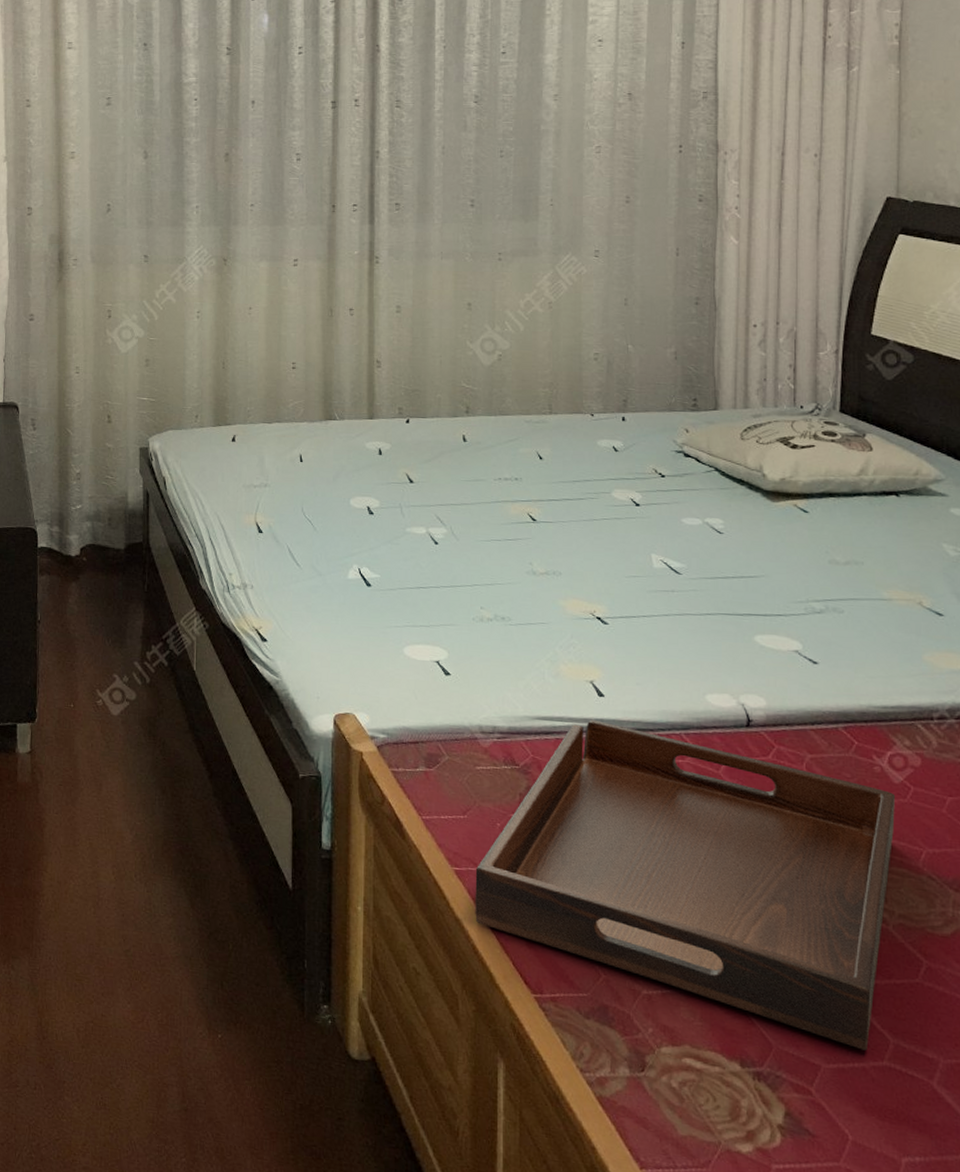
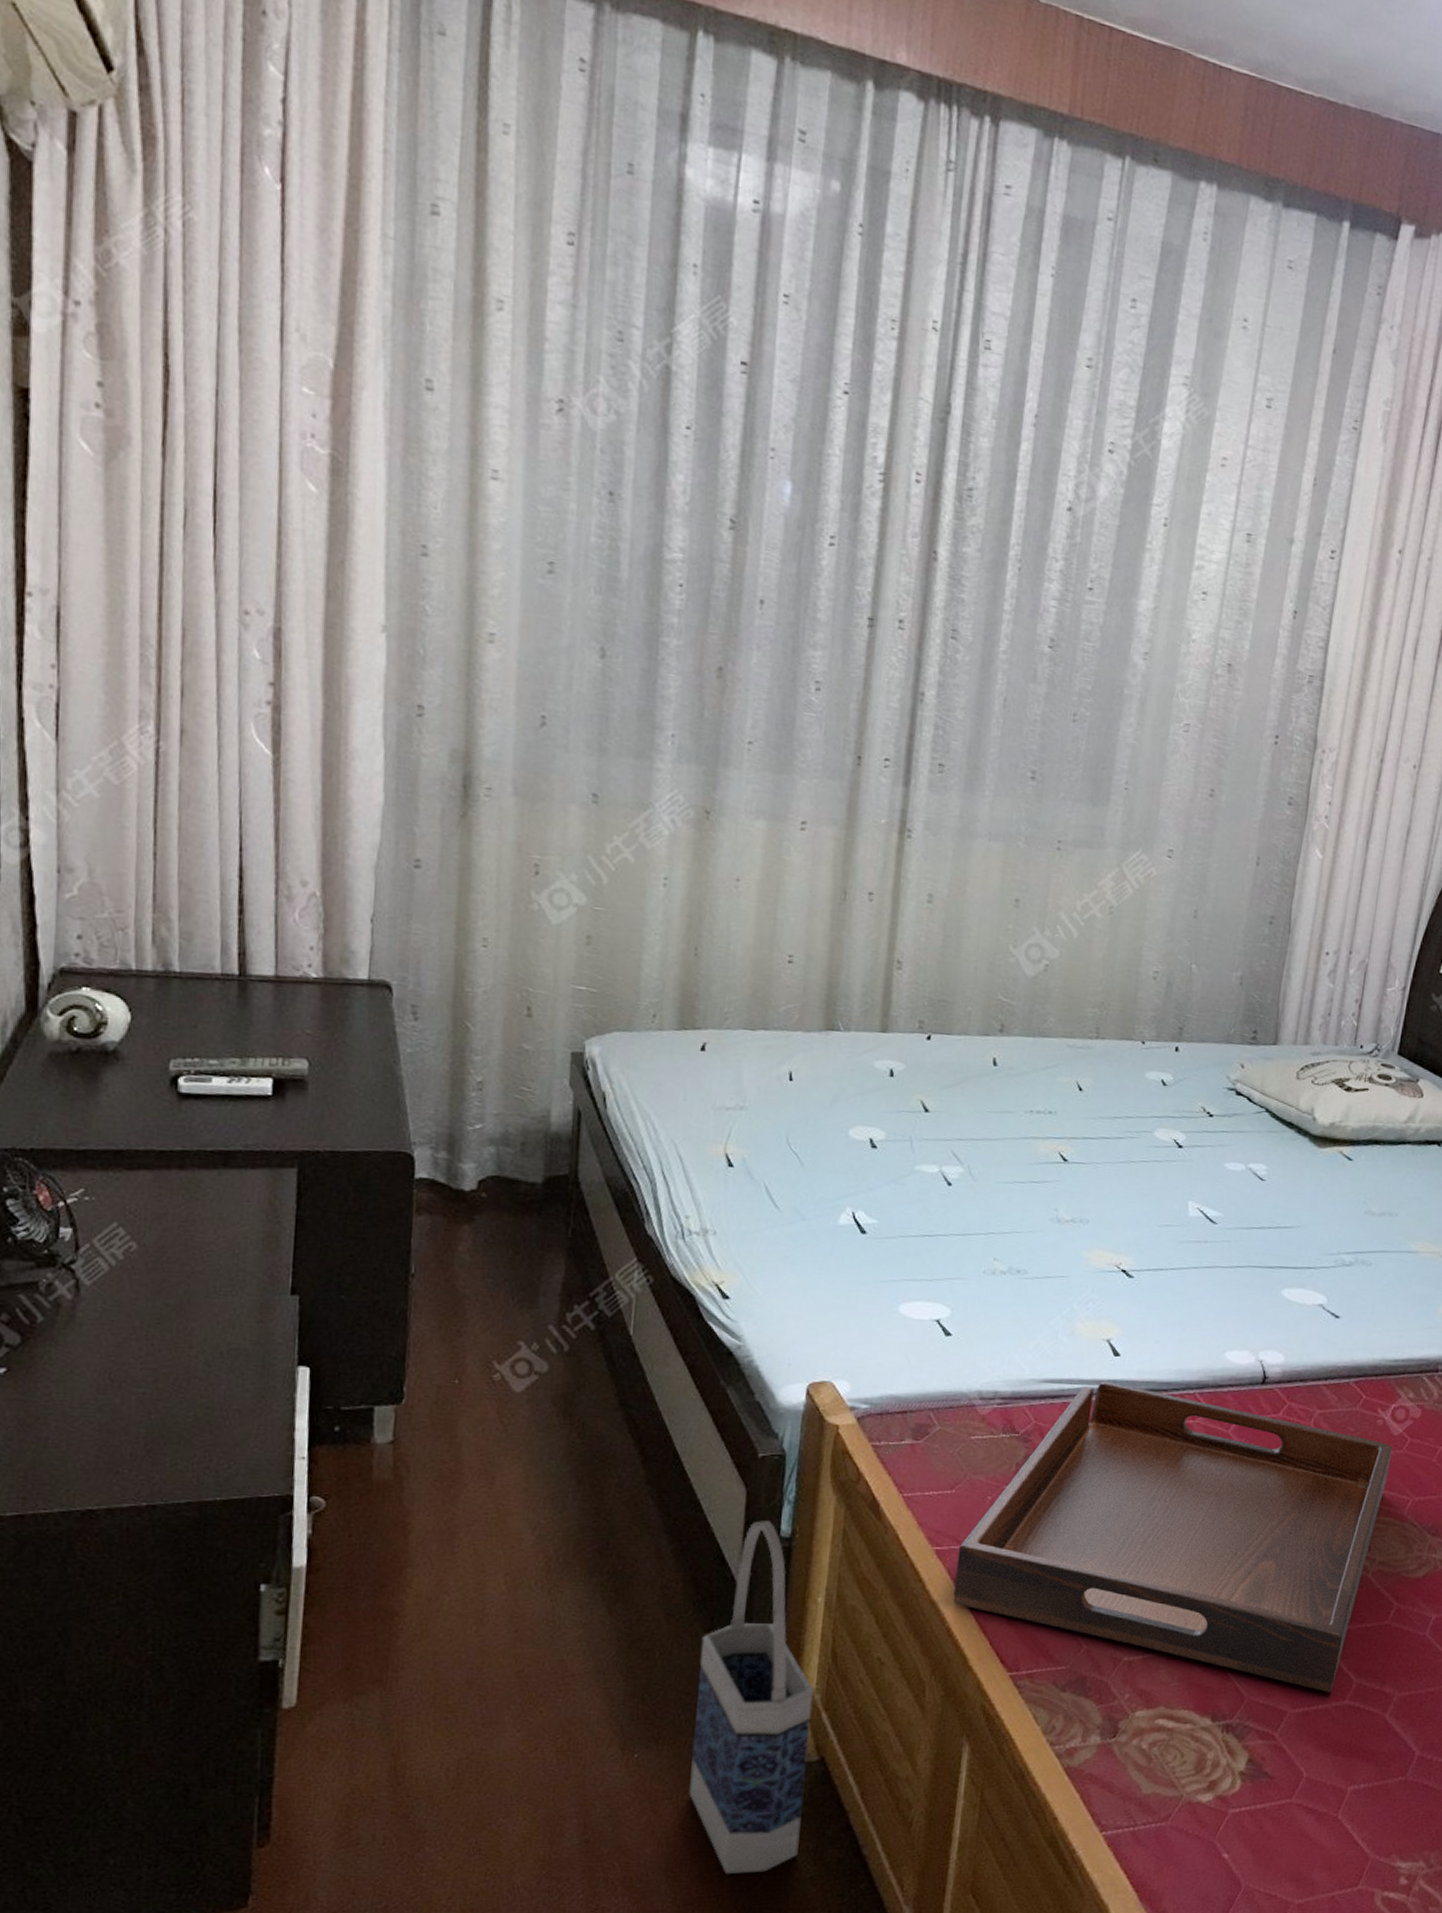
bag: none [264,833,361,1161] -> present [689,1520,814,1874]

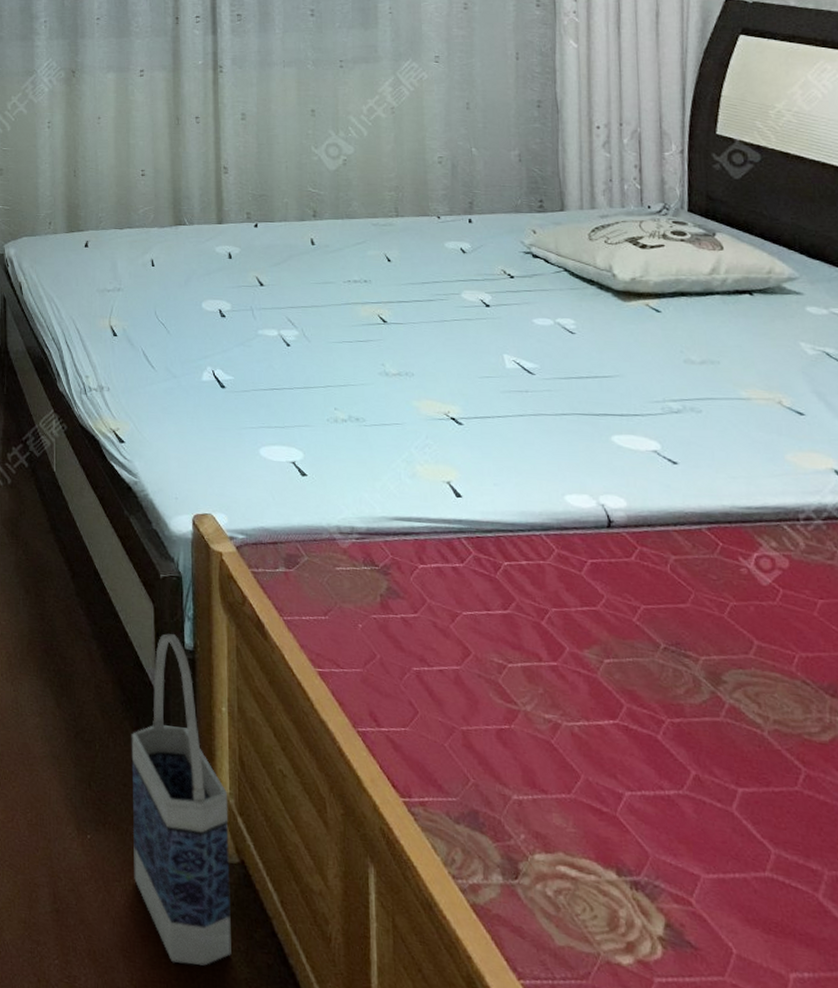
serving tray: present [953,1380,1393,1693] -> none [338,520,765,861]

